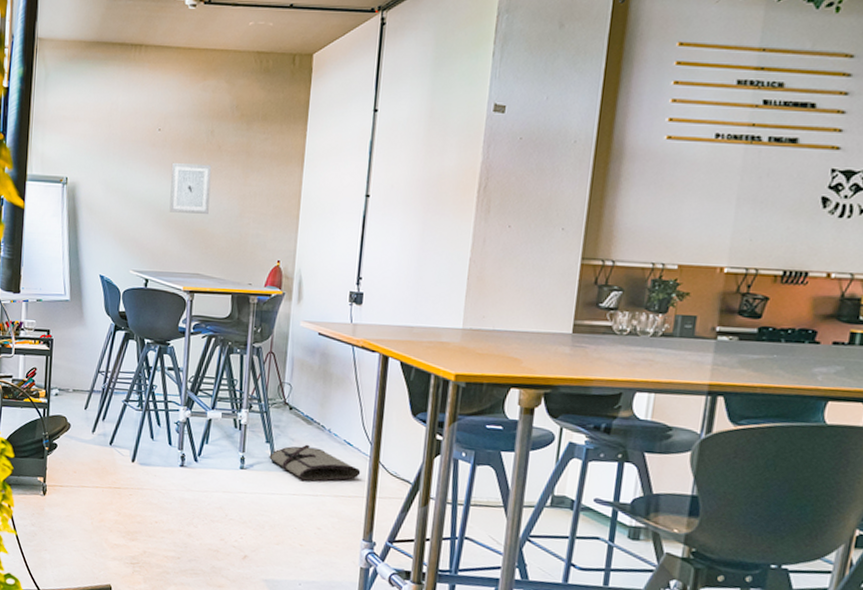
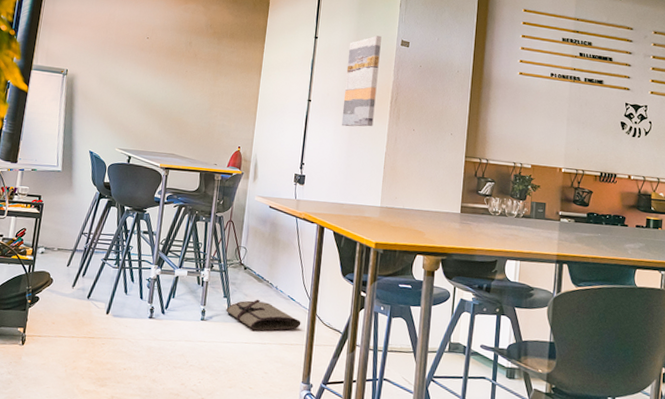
wall art: present [169,162,212,214] -> none [152,64,189,106]
wall art: none [410,101,466,228] -> present [341,35,382,127]

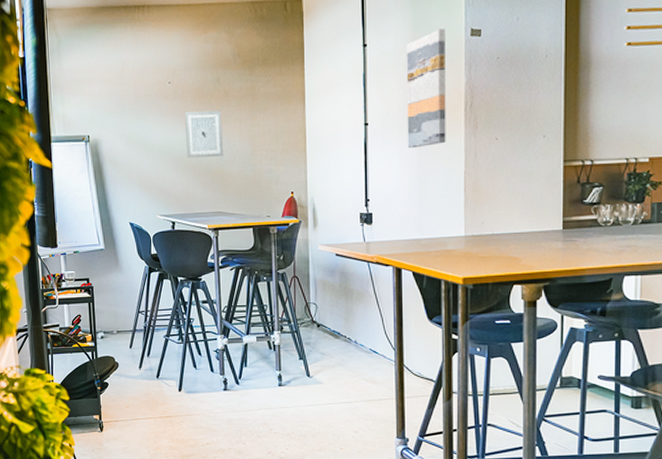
wall art: none [152,64,189,106] -> present [184,110,223,158]
tool roll: present [226,299,301,332] -> none [304,356,388,390]

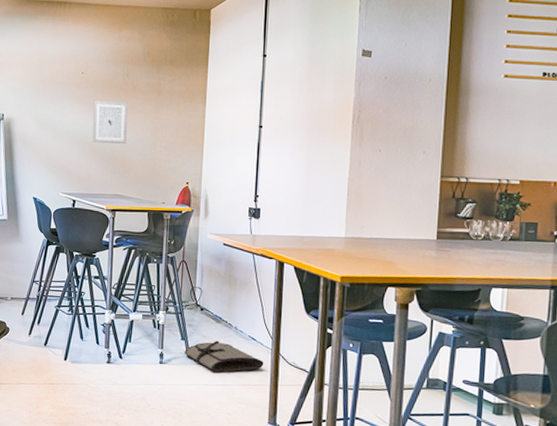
tool roll: none [304,356,388,390] -> present [184,340,264,373]
wall art: present [406,28,446,149] -> none [297,47,339,153]

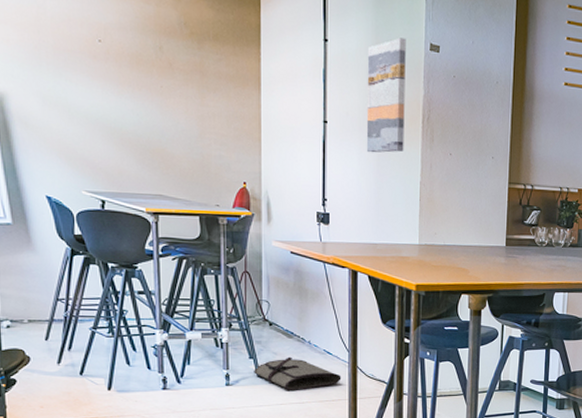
wall art: present [92,100,128,144] -> none [118,77,166,134]
wall art: none [297,47,339,153] -> present [366,37,406,153]

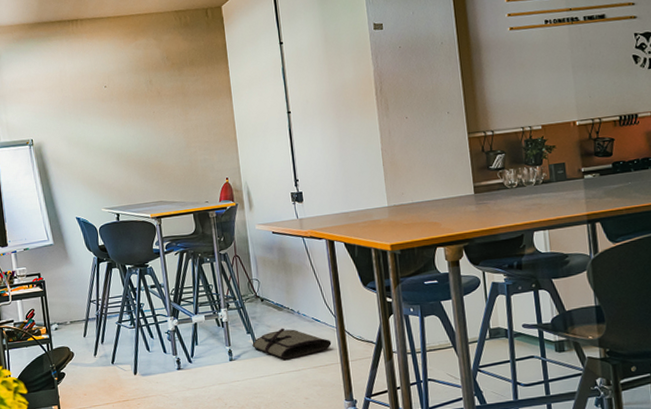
wall art: present [366,37,406,153] -> none [318,24,362,132]

